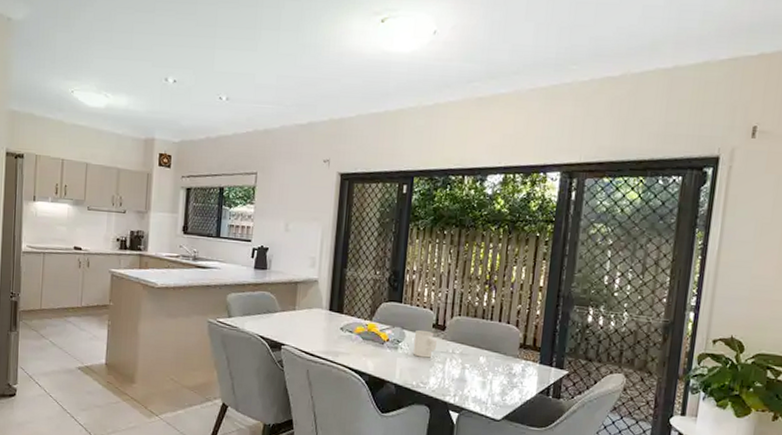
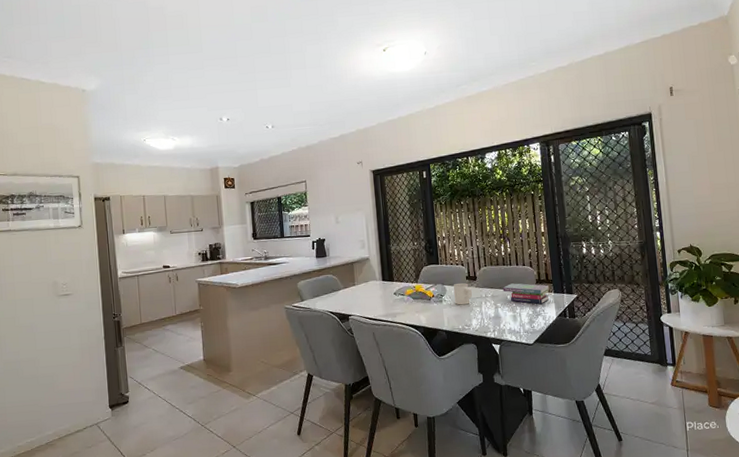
books: none [475,342,534,375] -> present [502,283,550,305]

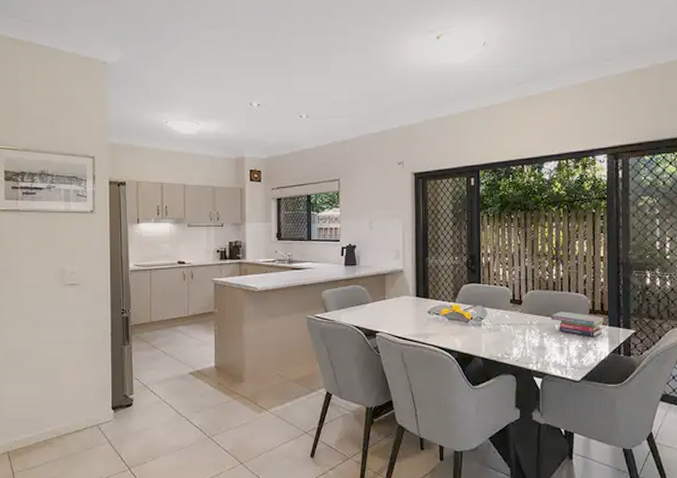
cup: present [453,283,472,305] -> none [495,307,515,331]

